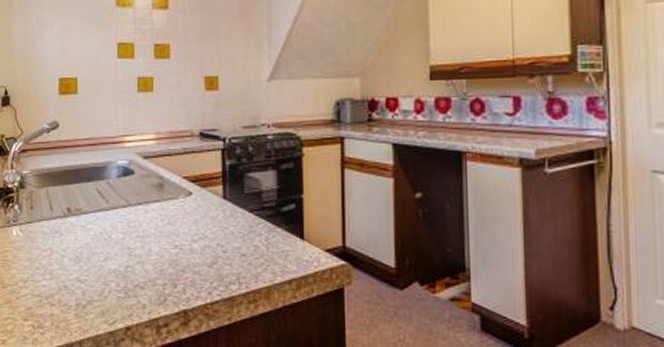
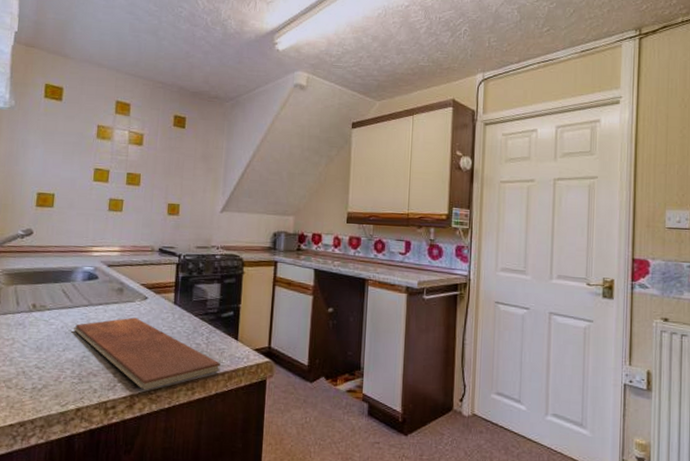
chopping board: none [112,217,286,304] -> present [73,317,220,391]

